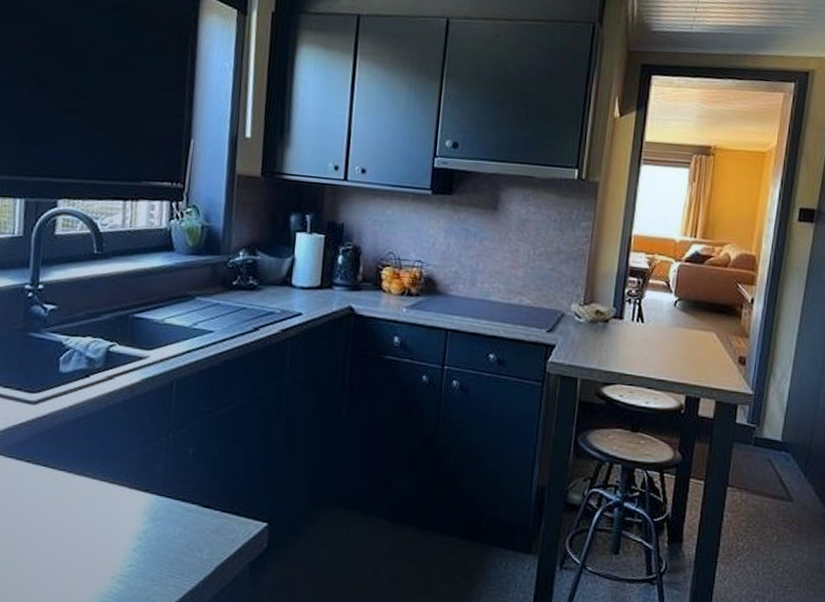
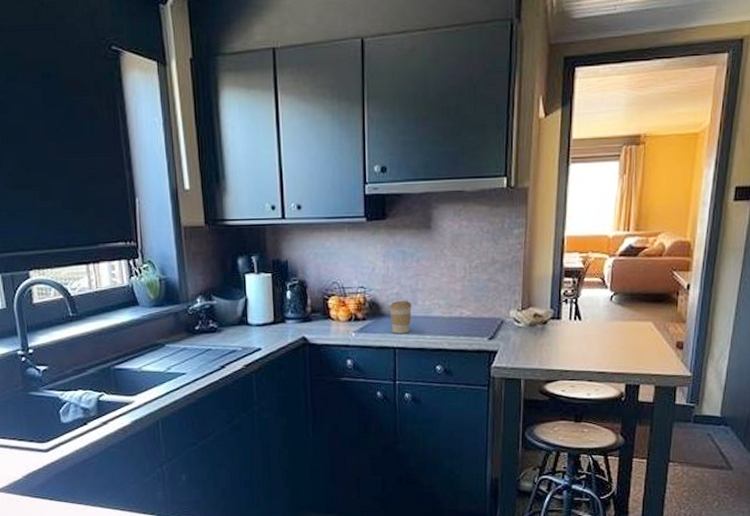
coffee cup: none [446,280,471,316] -> present [389,301,412,334]

